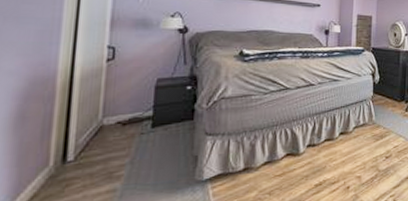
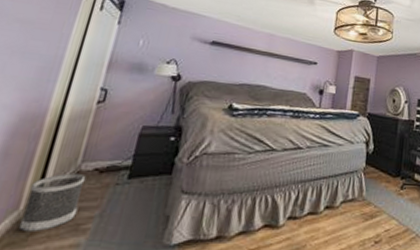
wastebasket: none [52,127,110,185] -> present [18,173,86,233]

